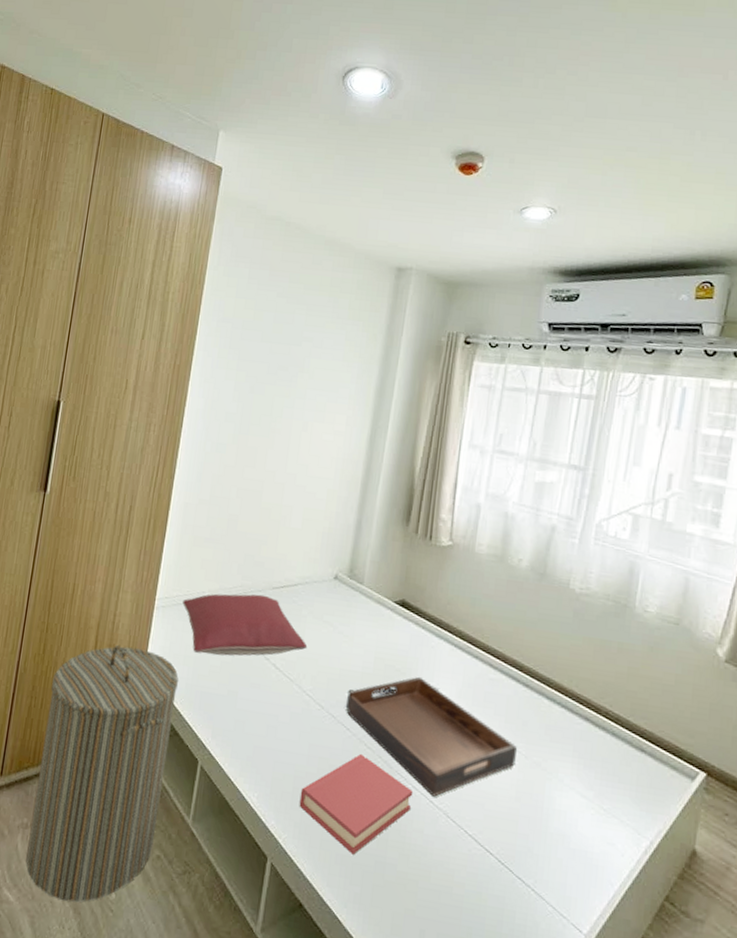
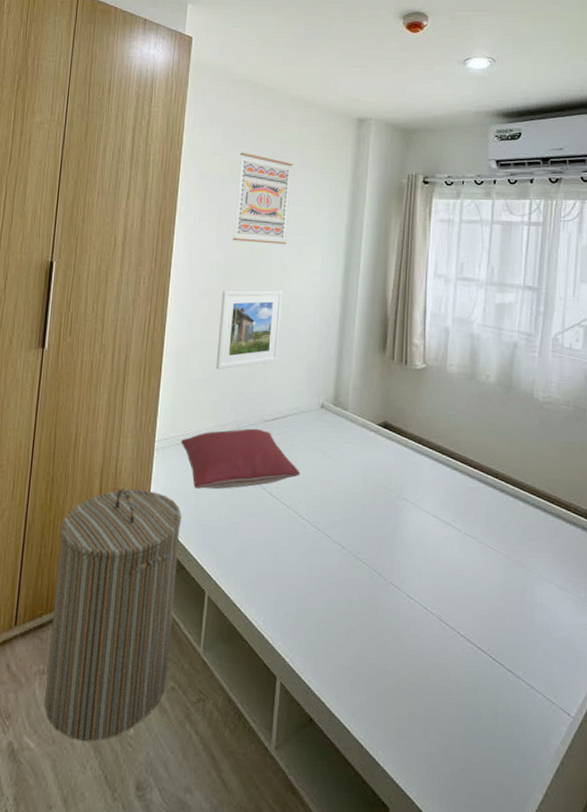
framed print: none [224,445,302,530] -> present [215,289,283,370]
wall art: none [251,296,323,400] -> present [233,152,293,245]
hardback book: present [299,753,414,855] -> none [303,569,408,666]
serving tray: present [345,676,517,797] -> none [339,491,498,603]

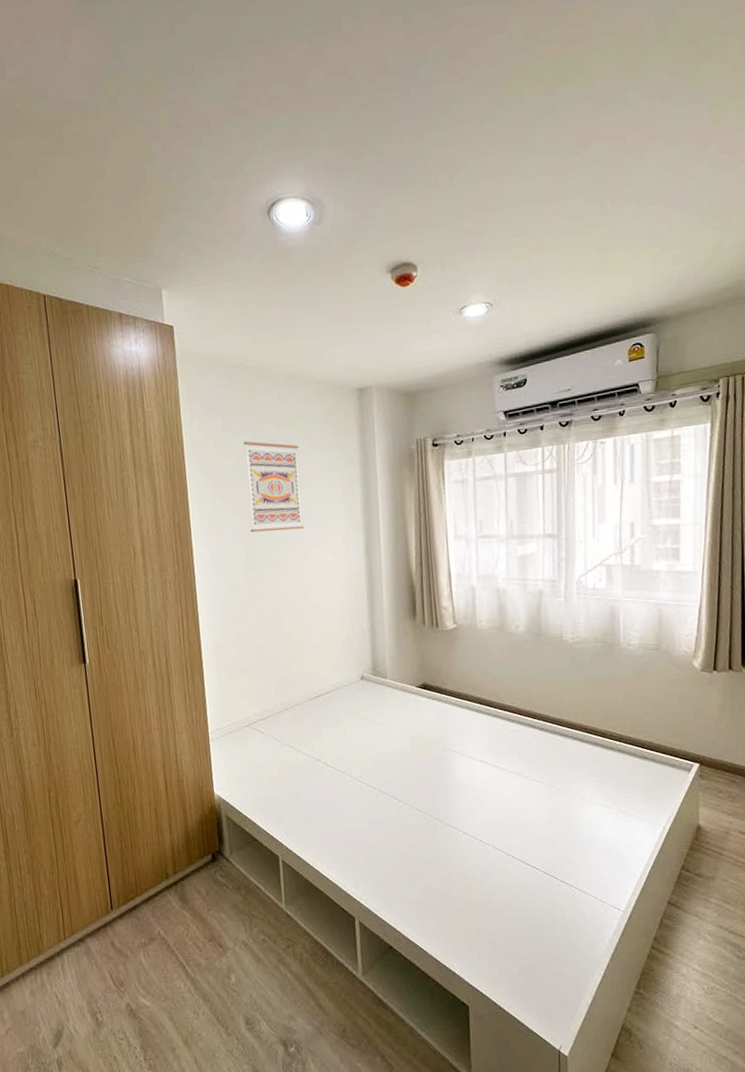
laundry hamper: present [44,489,182,742] -> none [135,777,257,994]
pillow: present [181,428,301,490] -> none [233,707,351,769]
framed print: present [215,289,283,370] -> none [249,573,314,659]

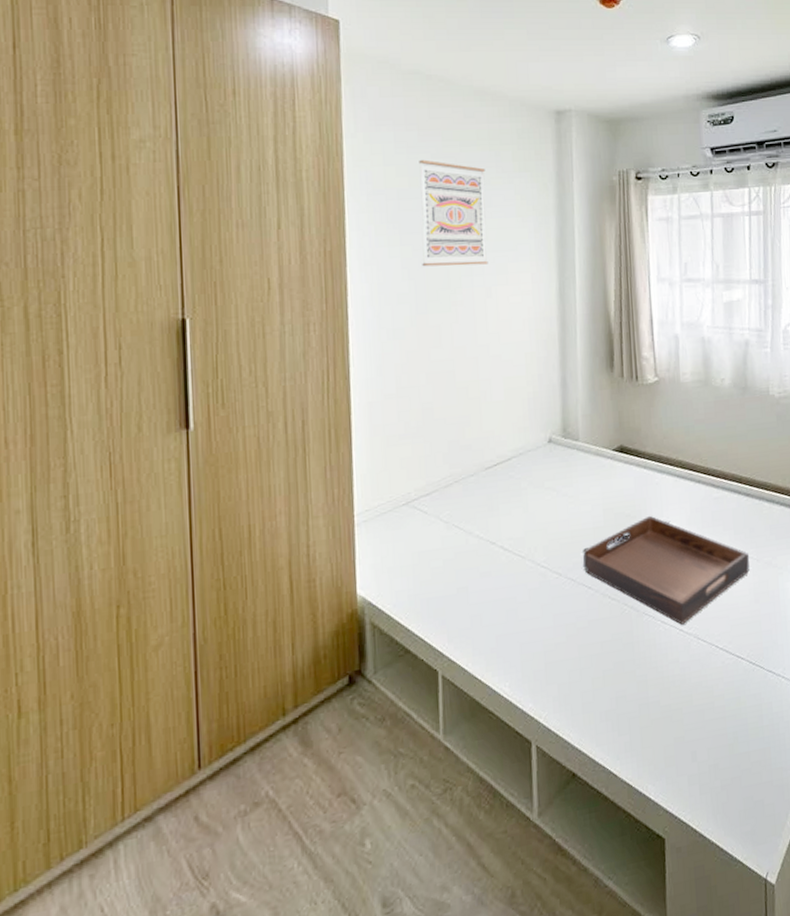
serving tray: none [393,743,544,836] -> present [582,515,750,625]

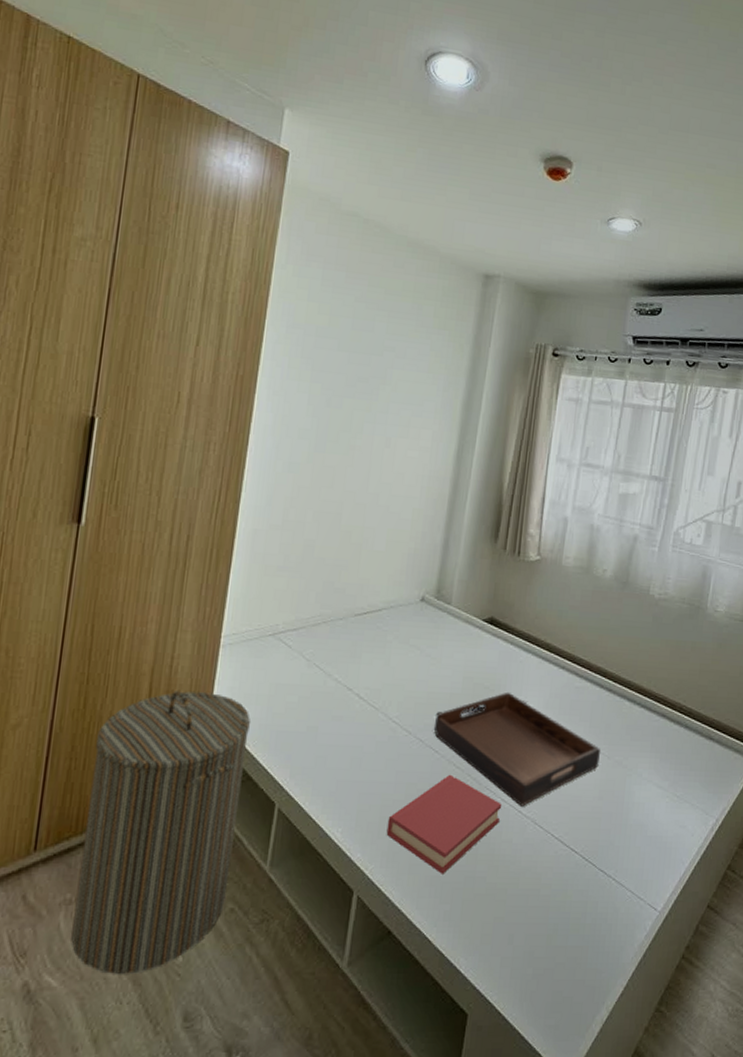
laundry hamper: none [244,573,404,877] -> present [71,691,251,975]
wall art: present [419,159,489,267] -> none [328,301,406,415]
hardback book: none [553,607,663,707] -> present [386,774,502,874]

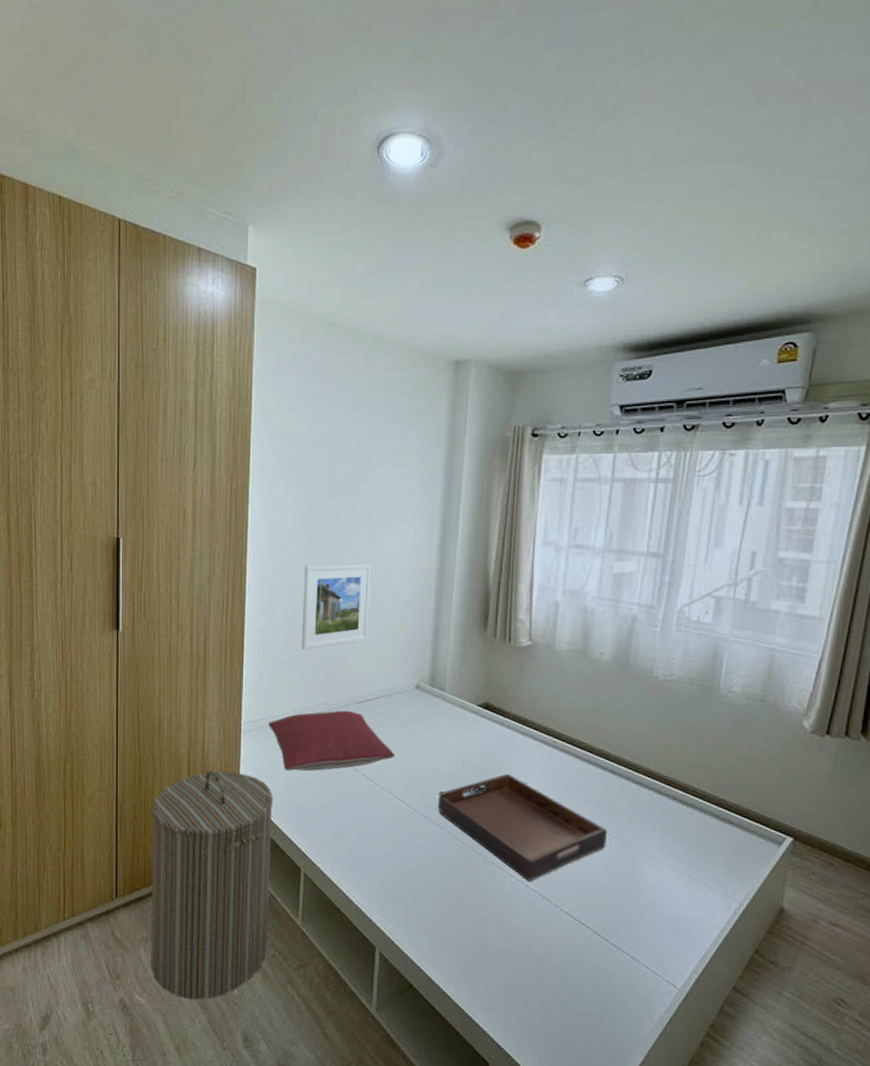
pillow: none [253,622,393,691] -> present [268,710,396,771]
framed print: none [299,463,385,556] -> present [301,563,372,650]
hardback book: present [386,774,502,874] -> none [401,849,509,938]

